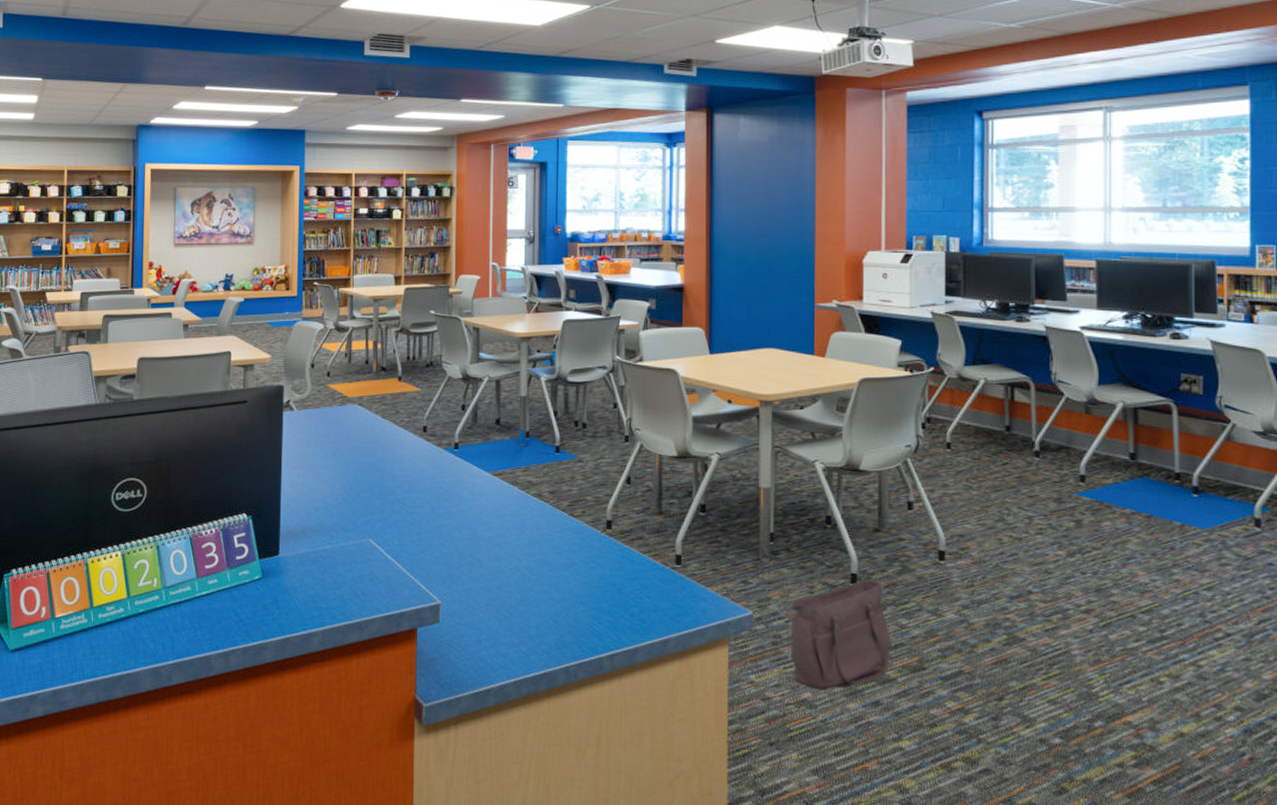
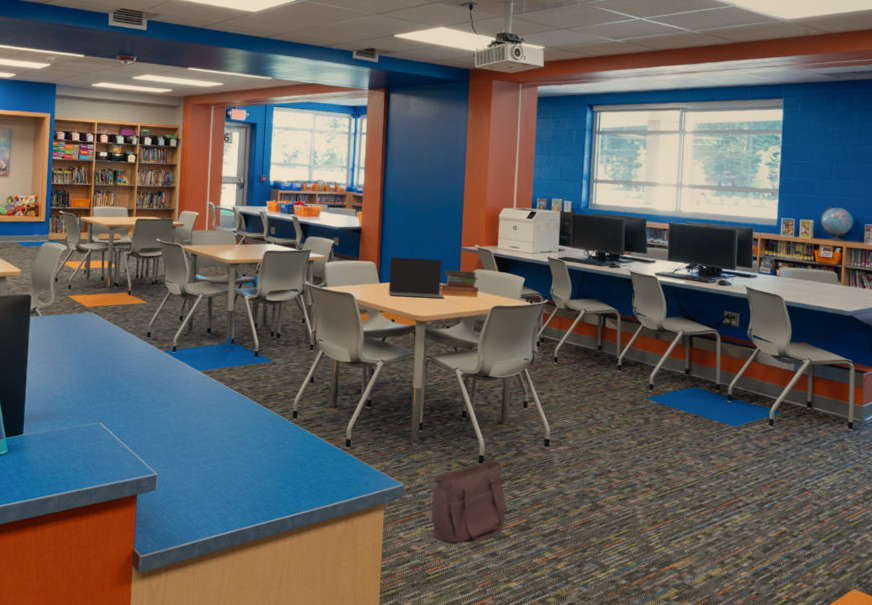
laptop: none [721,320,795,371] -> present [388,257,445,299]
books: none [789,334,840,368] -> present [439,269,479,298]

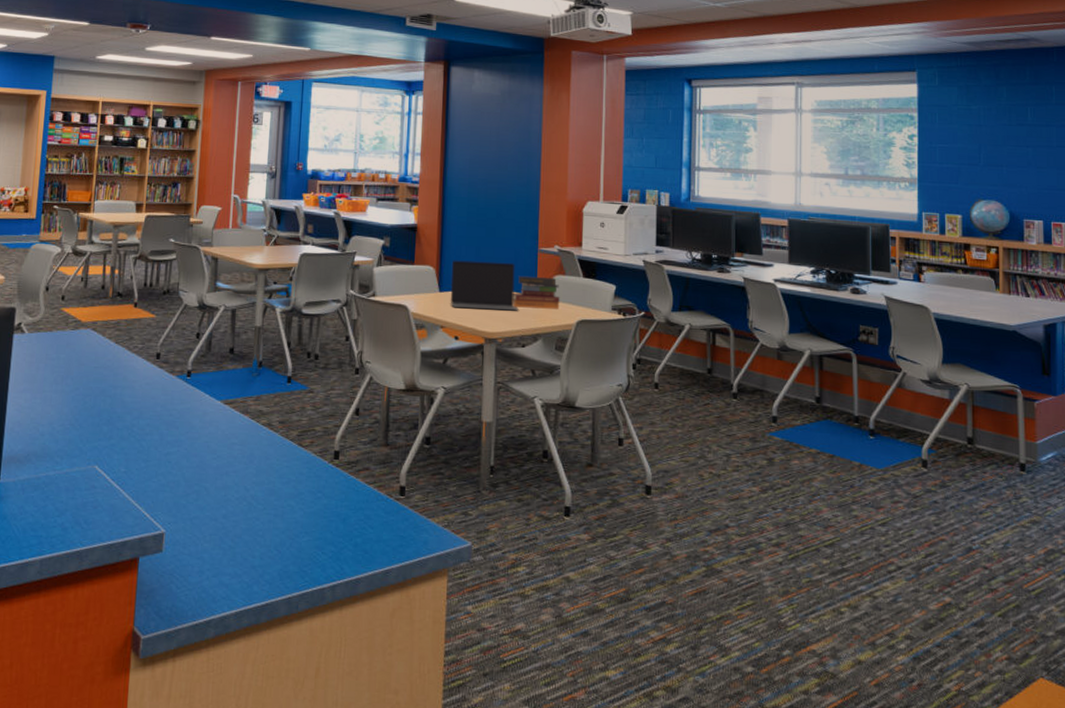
shoulder bag: present [429,460,507,544] -> none [503,512,601,620]

